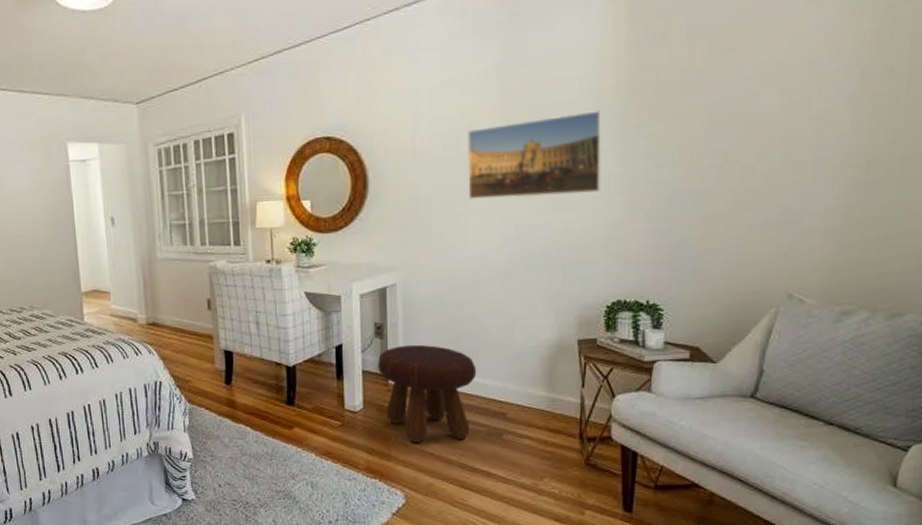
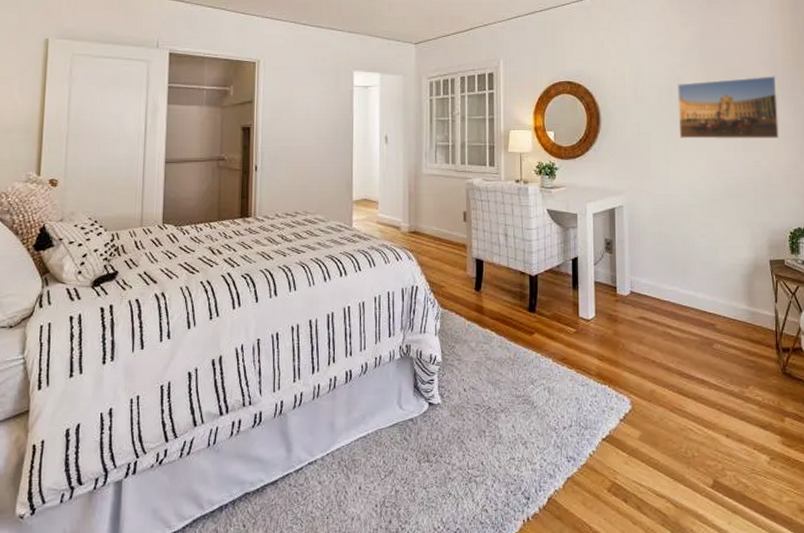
footstool: present [378,344,477,443] -> none [608,259,690,350]

